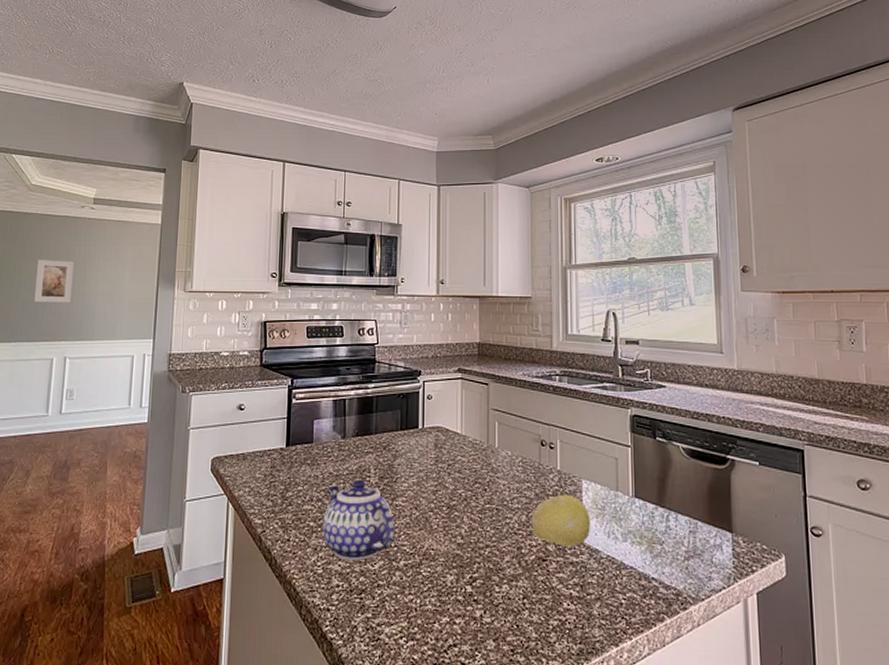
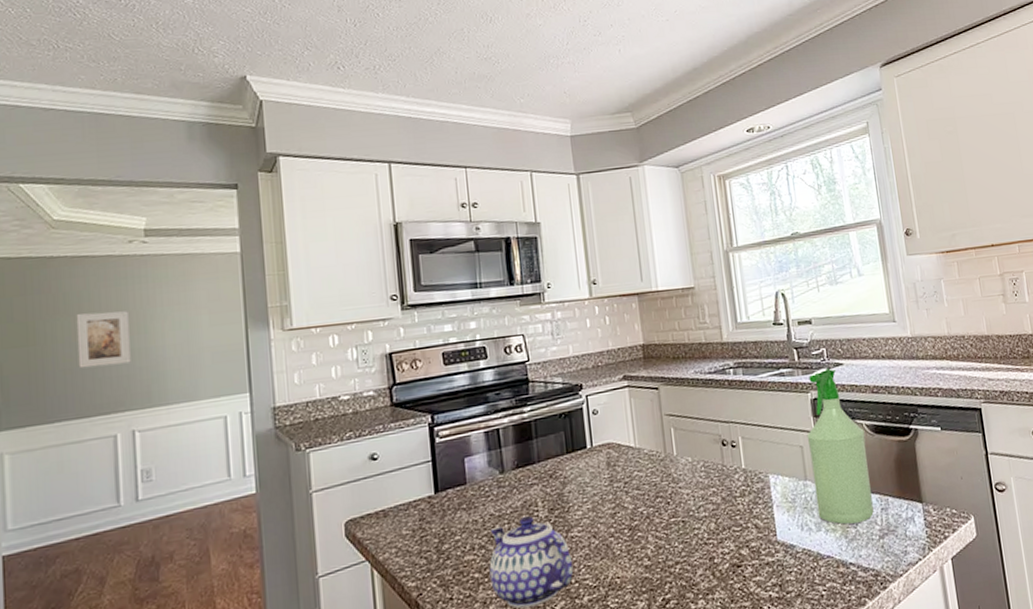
fruit: present [531,494,590,547] -> none [720,492,783,548]
spray bottle: none [622,388,681,540] -> present [806,368,874,525]

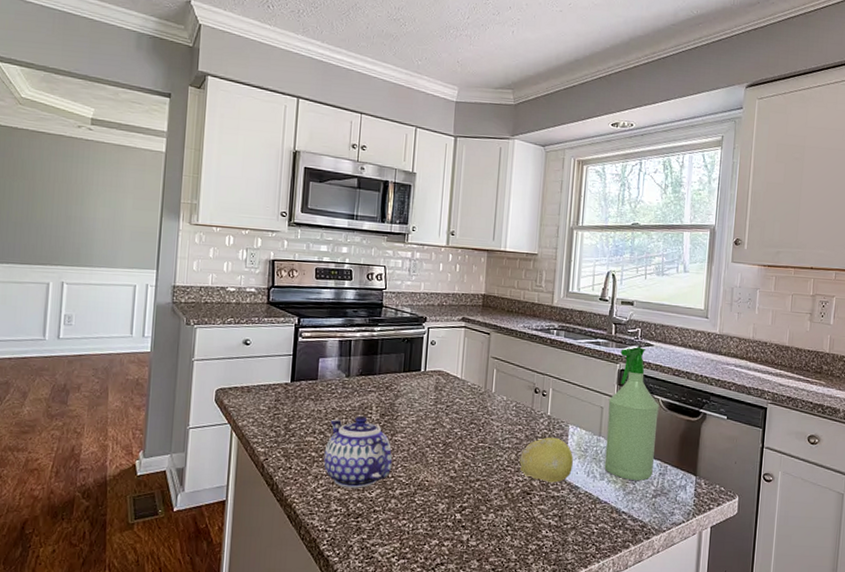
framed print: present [76,311,131,369] -> none [27,179,70,227]
fruit: none [720,492,783,548] -> present [519,437,573,483]

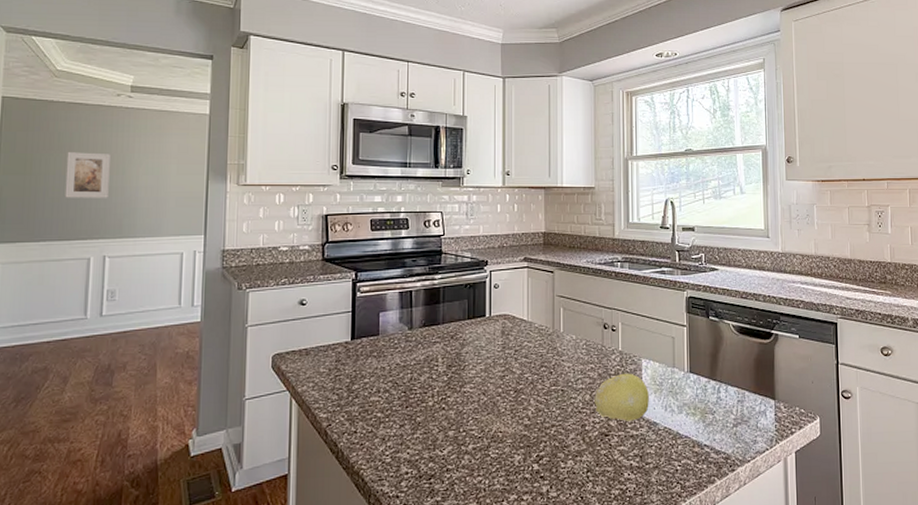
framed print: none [27,179,70,227] -> present [65,152,110,198]
teapot: present [323,415,393,489] -> none [390,368,463,449]
spray bottle: present [604,345,659,481] -> none [679,271,731,411]

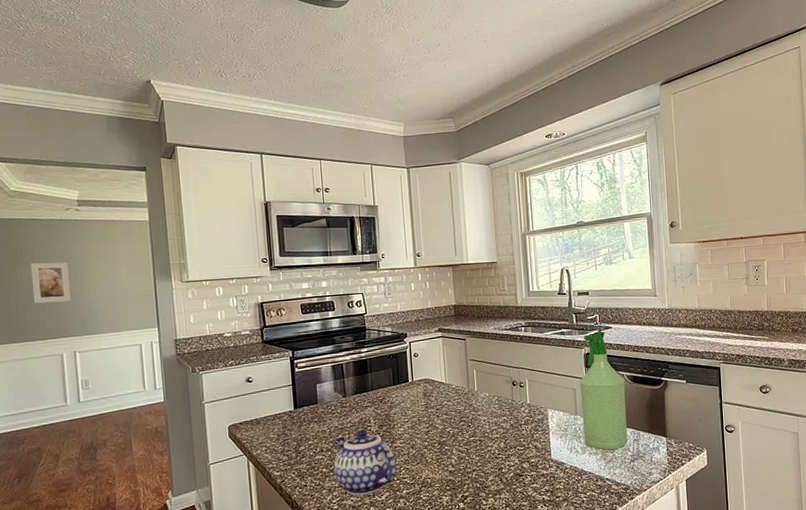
teapot: none [390,368,463,449] -> present [333,429,396,496]
fruit: present [594,373,649,421] -> none [508,422,556,463]
spray bottle: none [679,271,731,411] -> present [579,330,628,450]

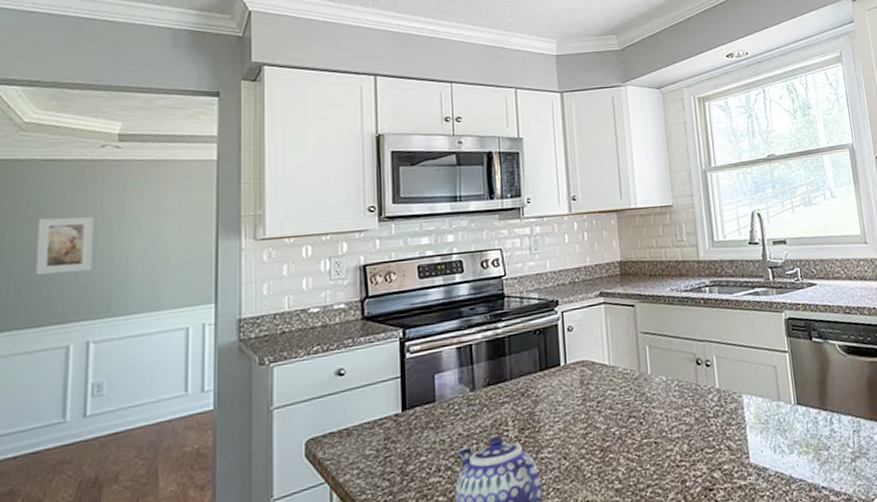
spray bottle: present [579,330,628,450] -> none [780,288,846,447]

